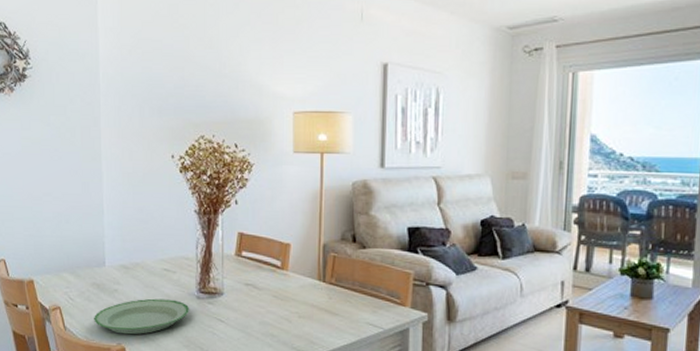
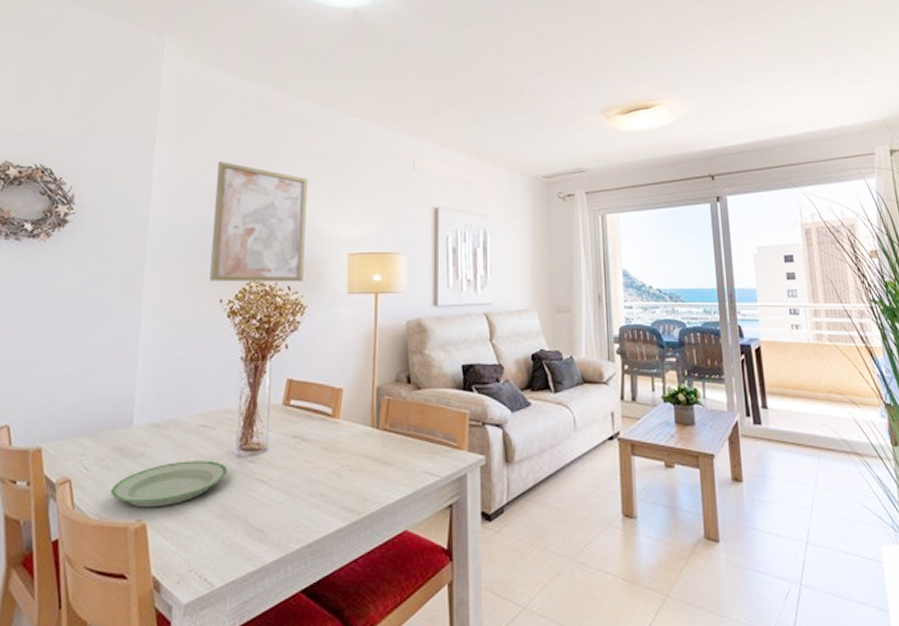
wall art: none [160,14,250,140] -> present [209,162,308,282]

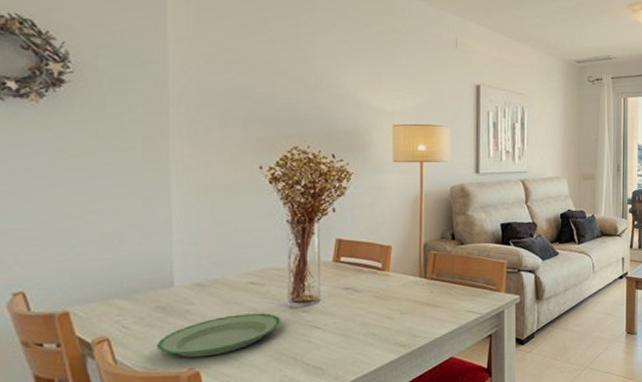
wall art: present [209,162,308,282] -> none [246,26,348,151]

